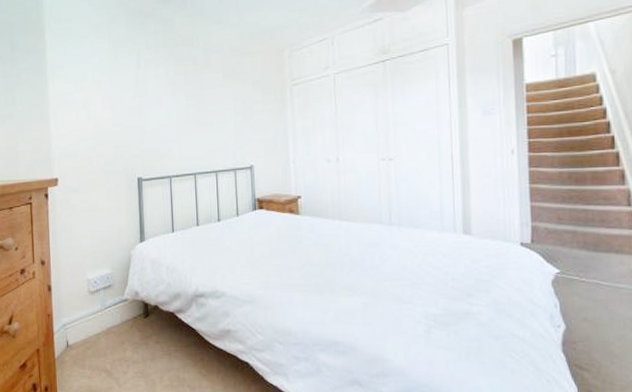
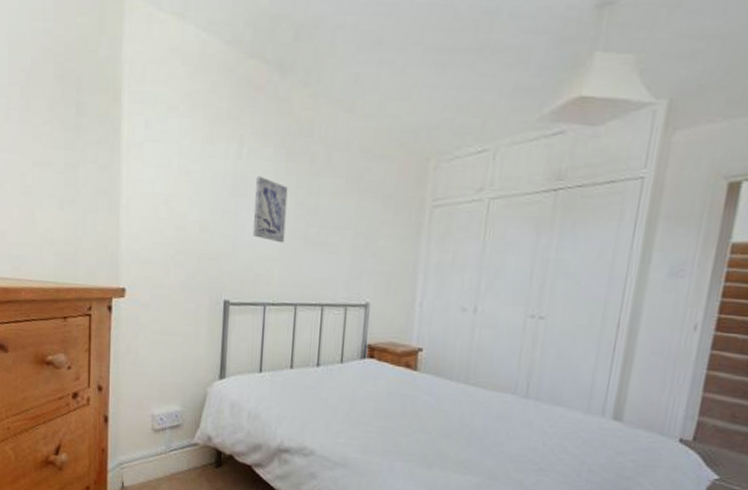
wall art: none [152,78,180,127] -> present [252,175,288,243]

